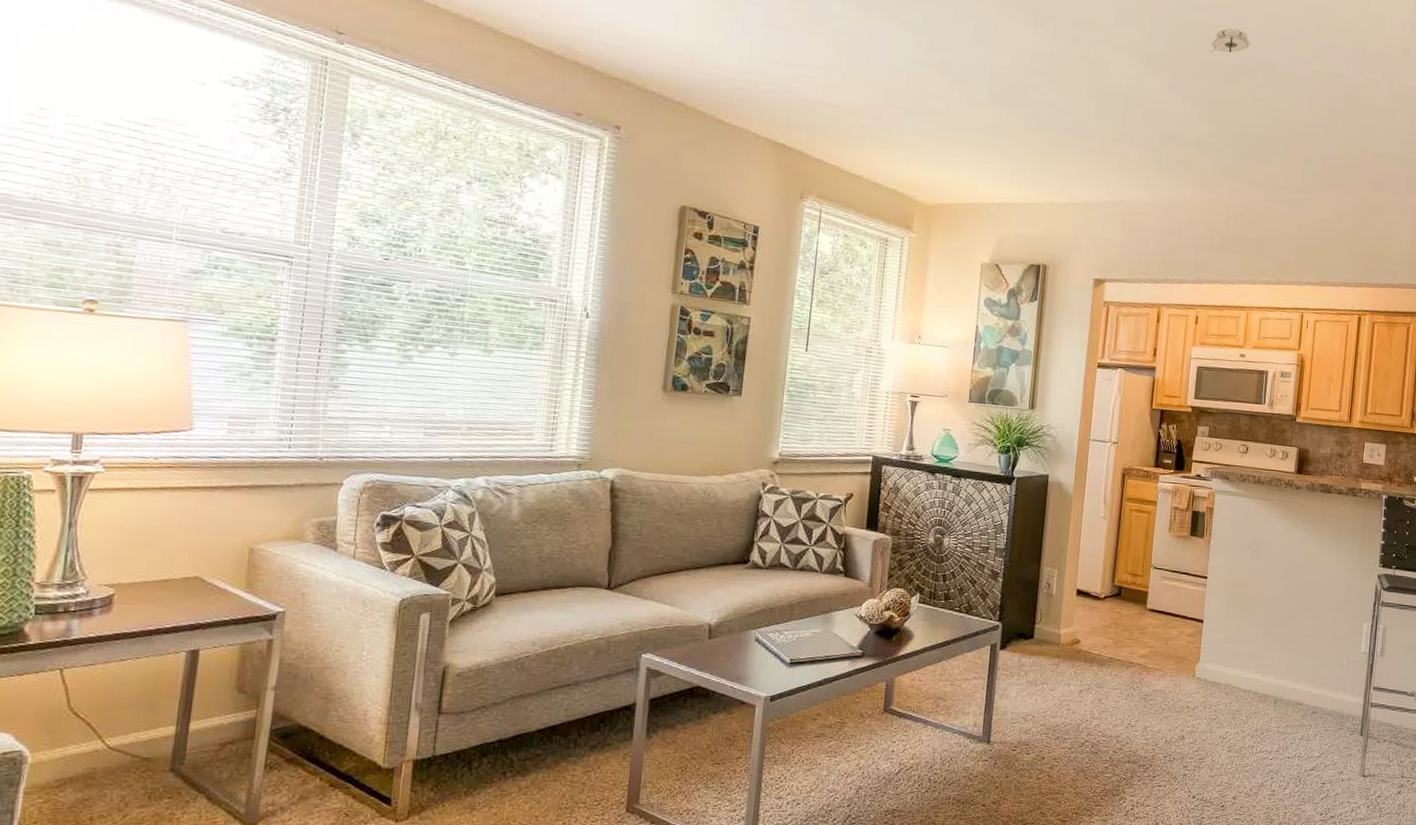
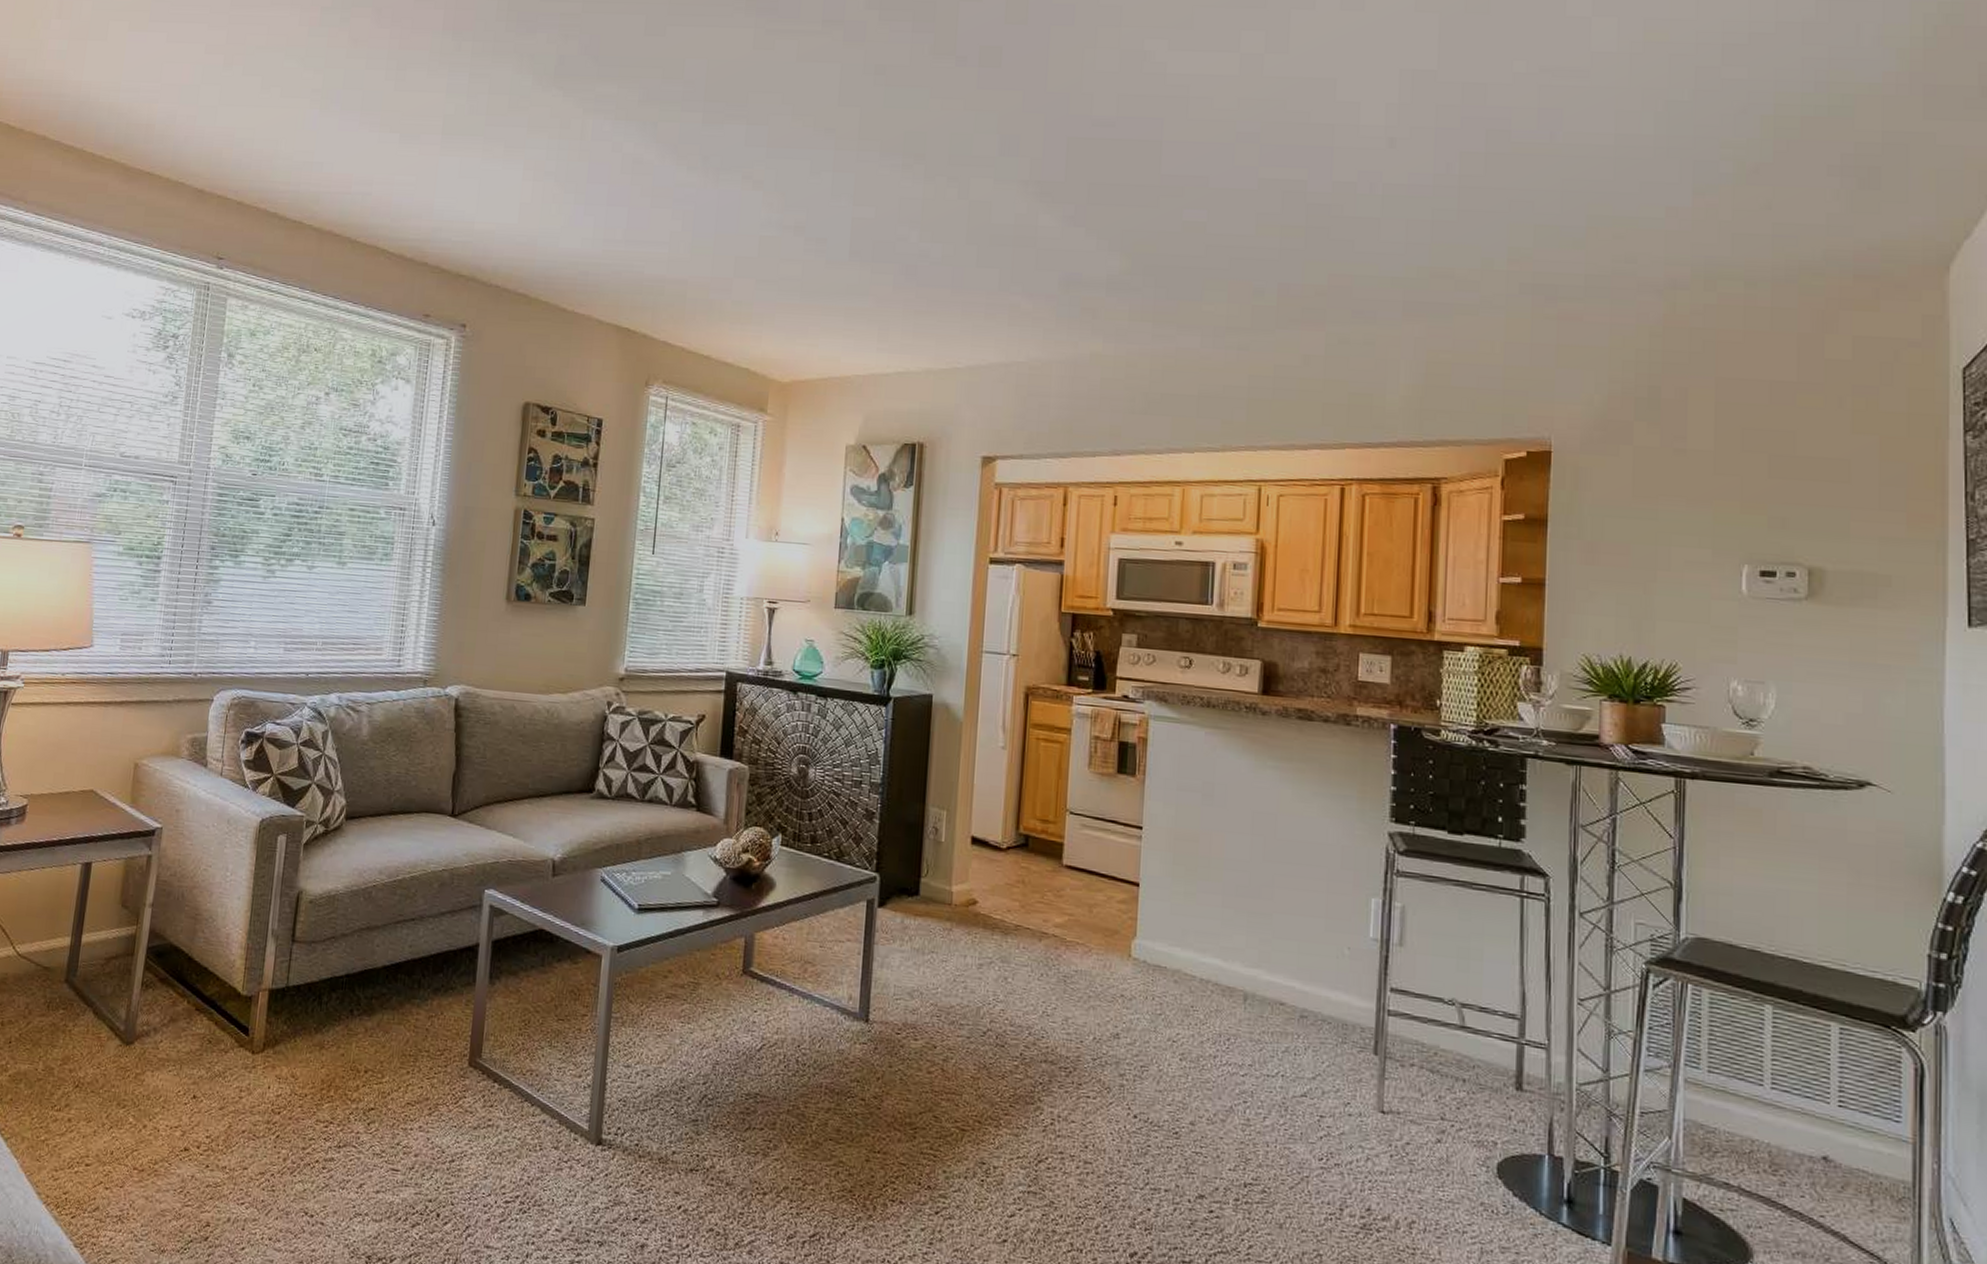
smoke detector: present [1209,28,1251,53] -> none [1119,141,1174,174]

